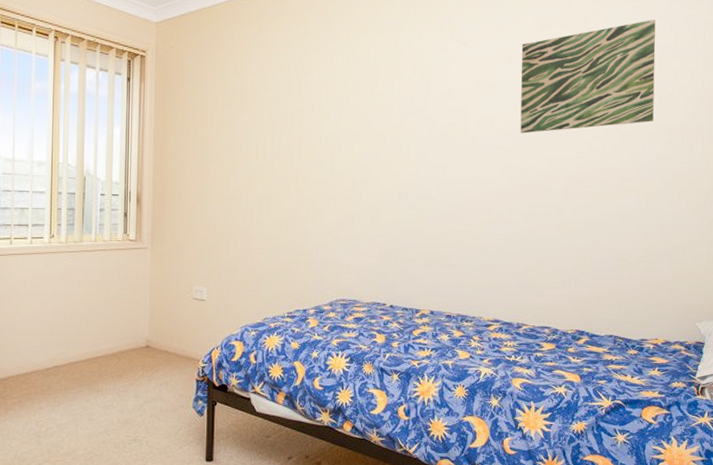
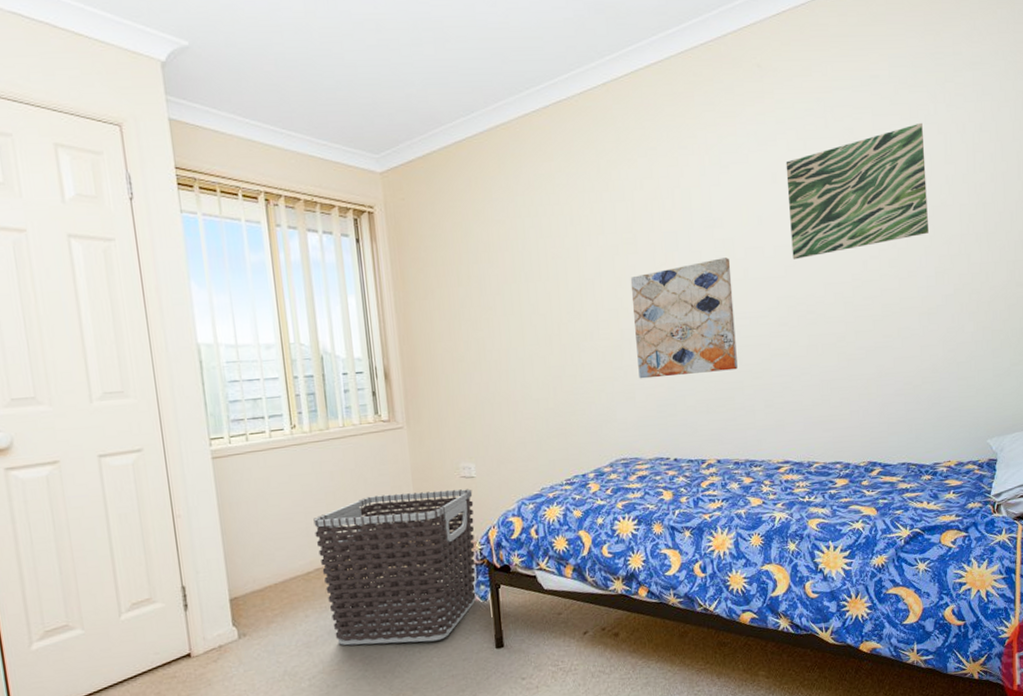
clothes hamper: none [58,306,202,447] -> present [313,489,476,646]
wall art: none [365,125,461,229] -> present [630,257,738,379]

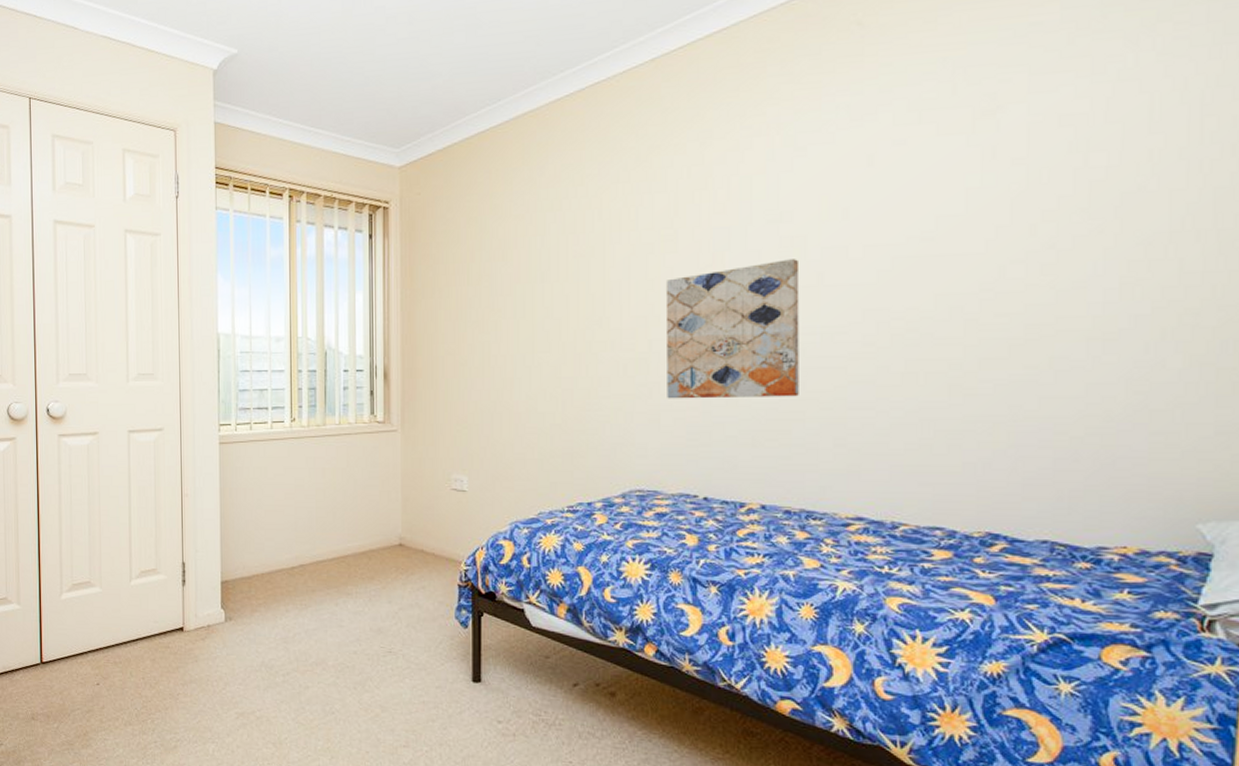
clothes hamper: present [313,489,476,646] -> none [303,498,463,661]
wall art: present [785,122,929,260] -> none [888,79,1114,263]

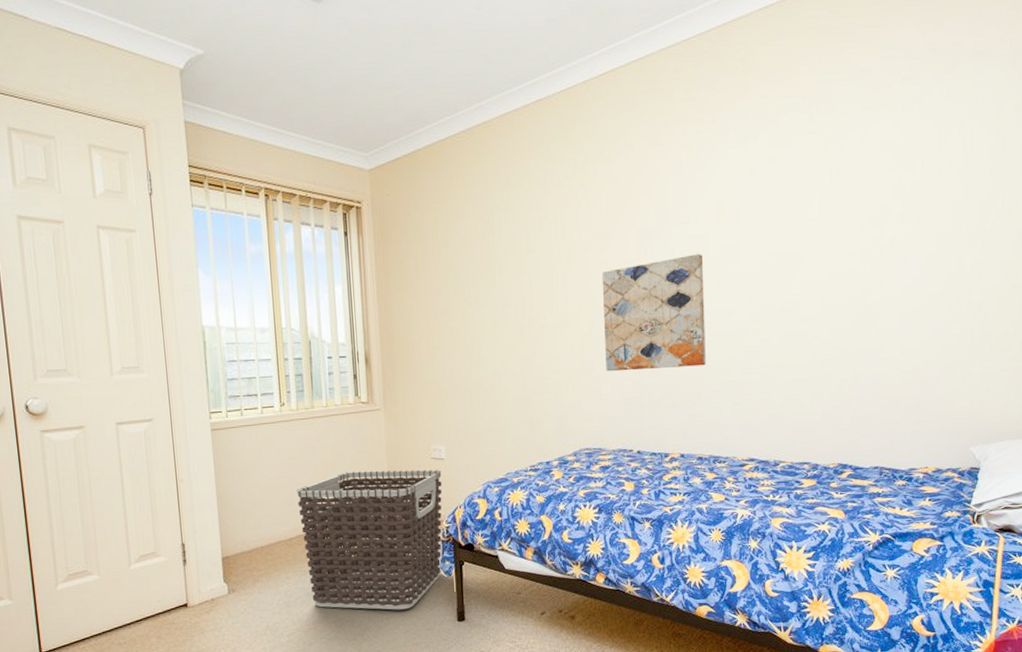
clothes hamper: none [303,498,463,661] -> present [297,469,442,610]

